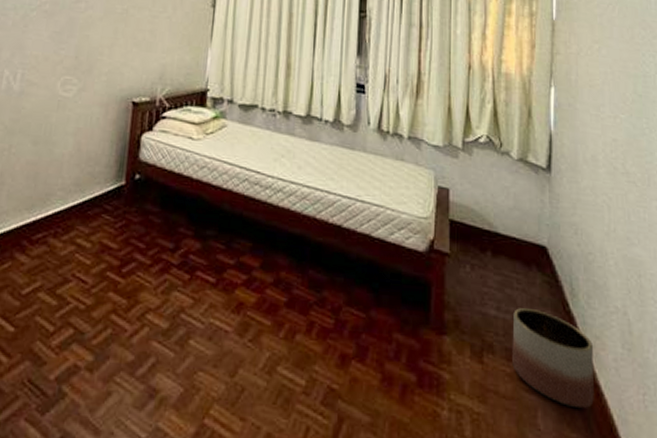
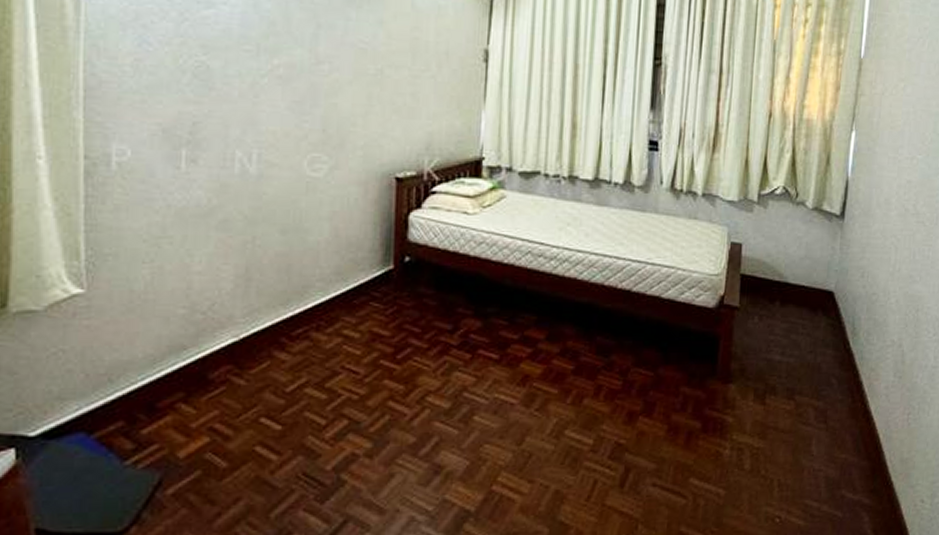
planter: present [512,308,594,408] -> none [792,351,869,432]

